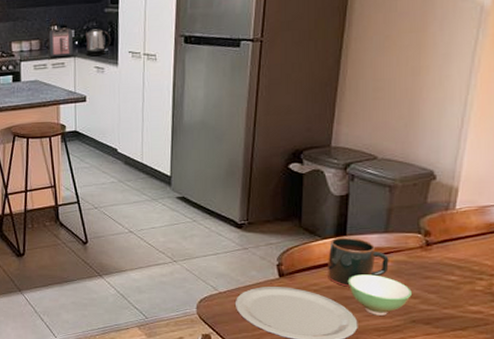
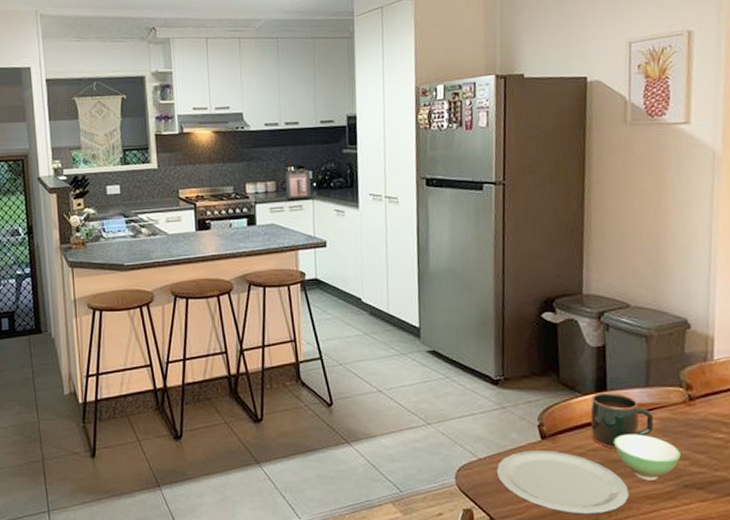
kettle: present [85,28,111,57] -> none [323,170,350,199]

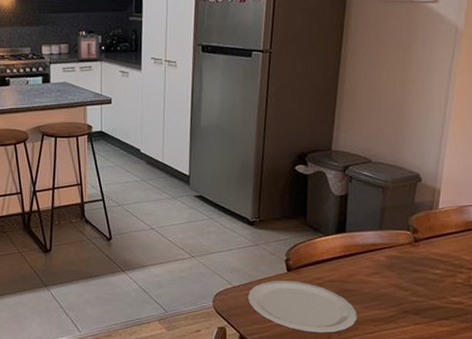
mug: present [590,392,654,449] -> none [330,234,383,280]
bowl: present [613,434,681,481] -> none [347,269,403,307]

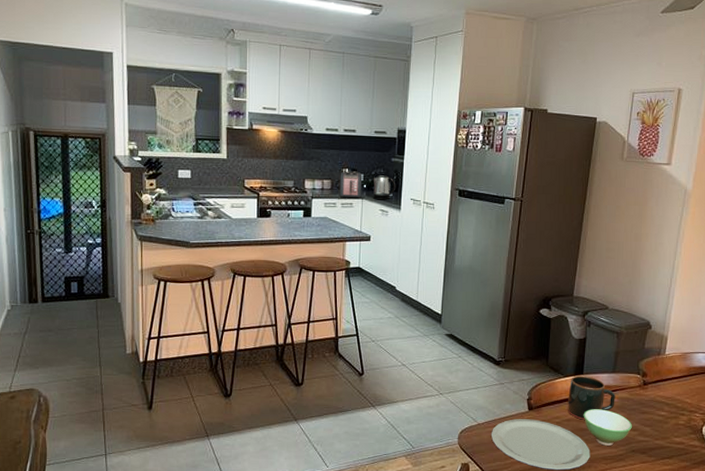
kettle: none [111,35,135,62] -> present [373,175,395,200]
mug: none [330,234,383,280] -> present [568,375,615,420]
bowl: none [347,269,403,307] -> present [583,409,632,446]

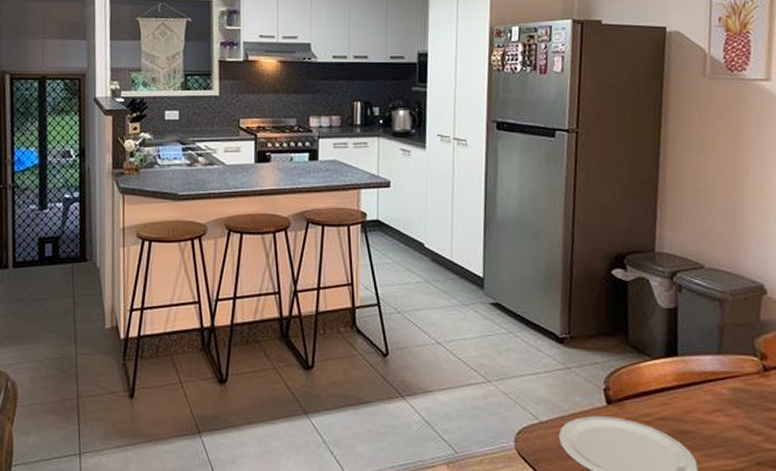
toaster: present [339,171,363,199] -> none [351,104,378,137]
mug: present [568,375,615,420] -> none [659,357,726,419]
bowl: present [583,409,632,446] -> none [682,404,753,456]

